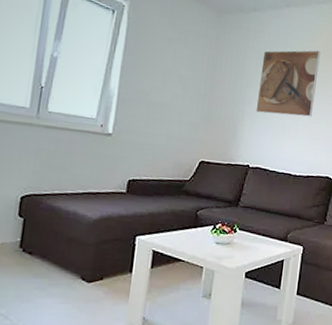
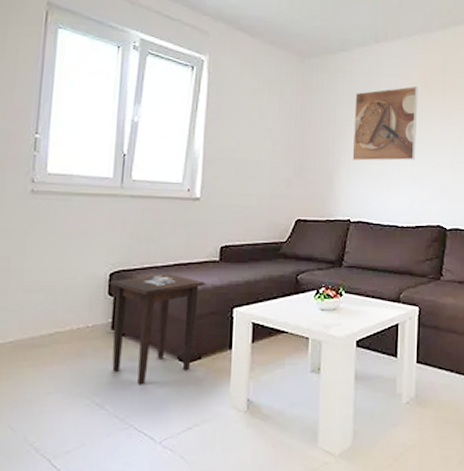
side table: none [18,200,113,300] -> present [109,273,207,385]

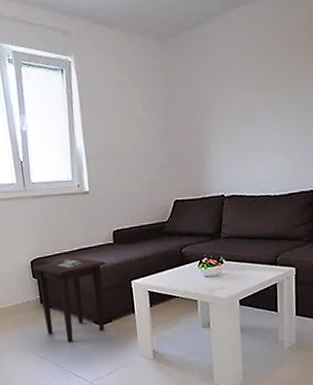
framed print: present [352,86,418,161] -> none [217,48,285,138]

